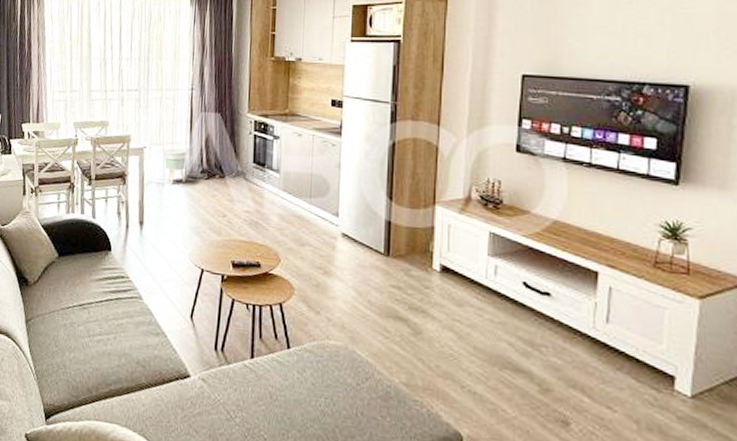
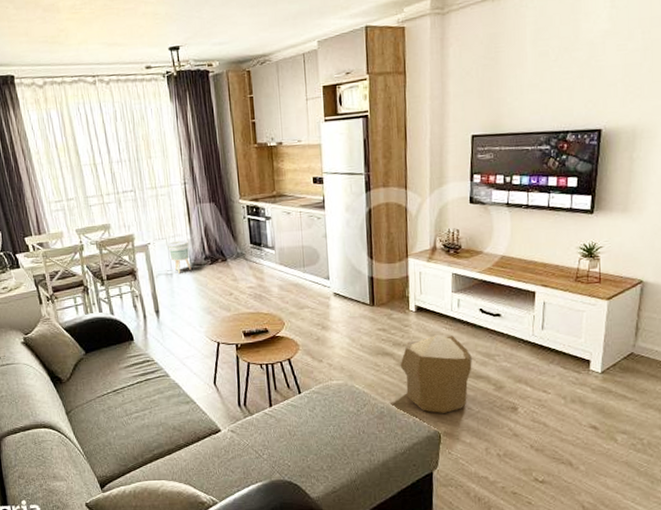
pouf: none [415,304,510,411] -> present [400,334,472,413]

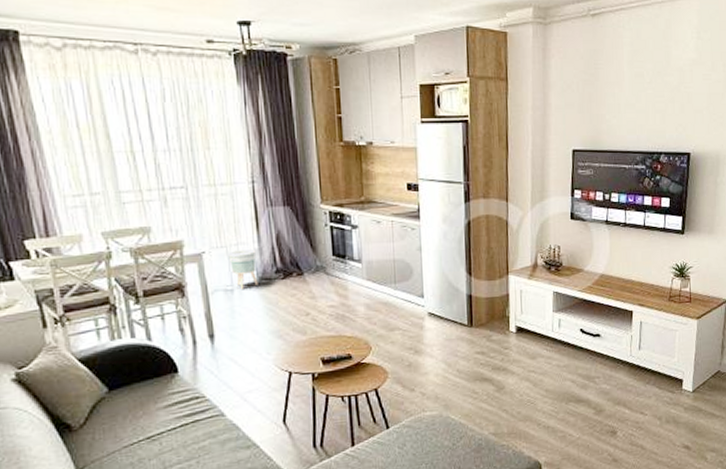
pouf: present [400,334,472,413] -> none [499,356,573,442]

